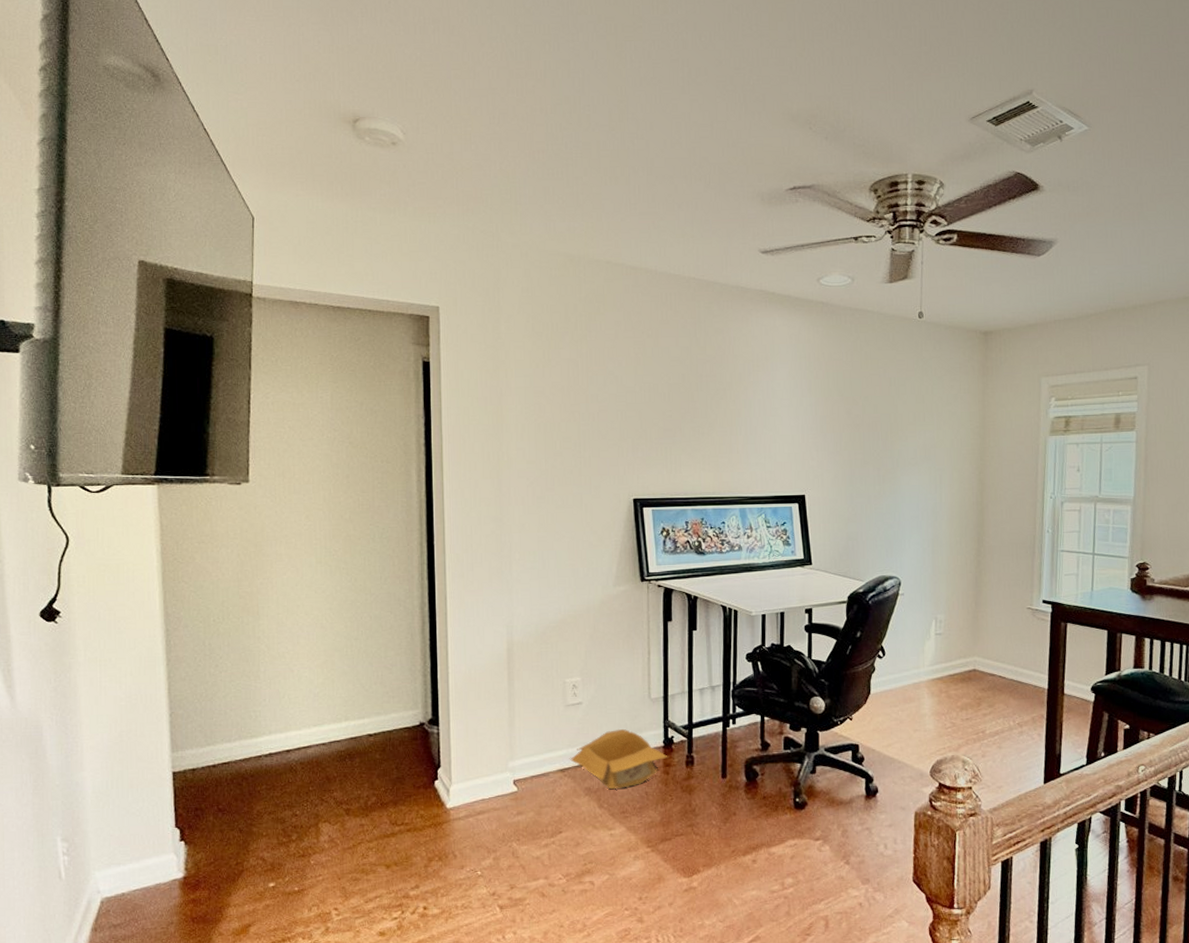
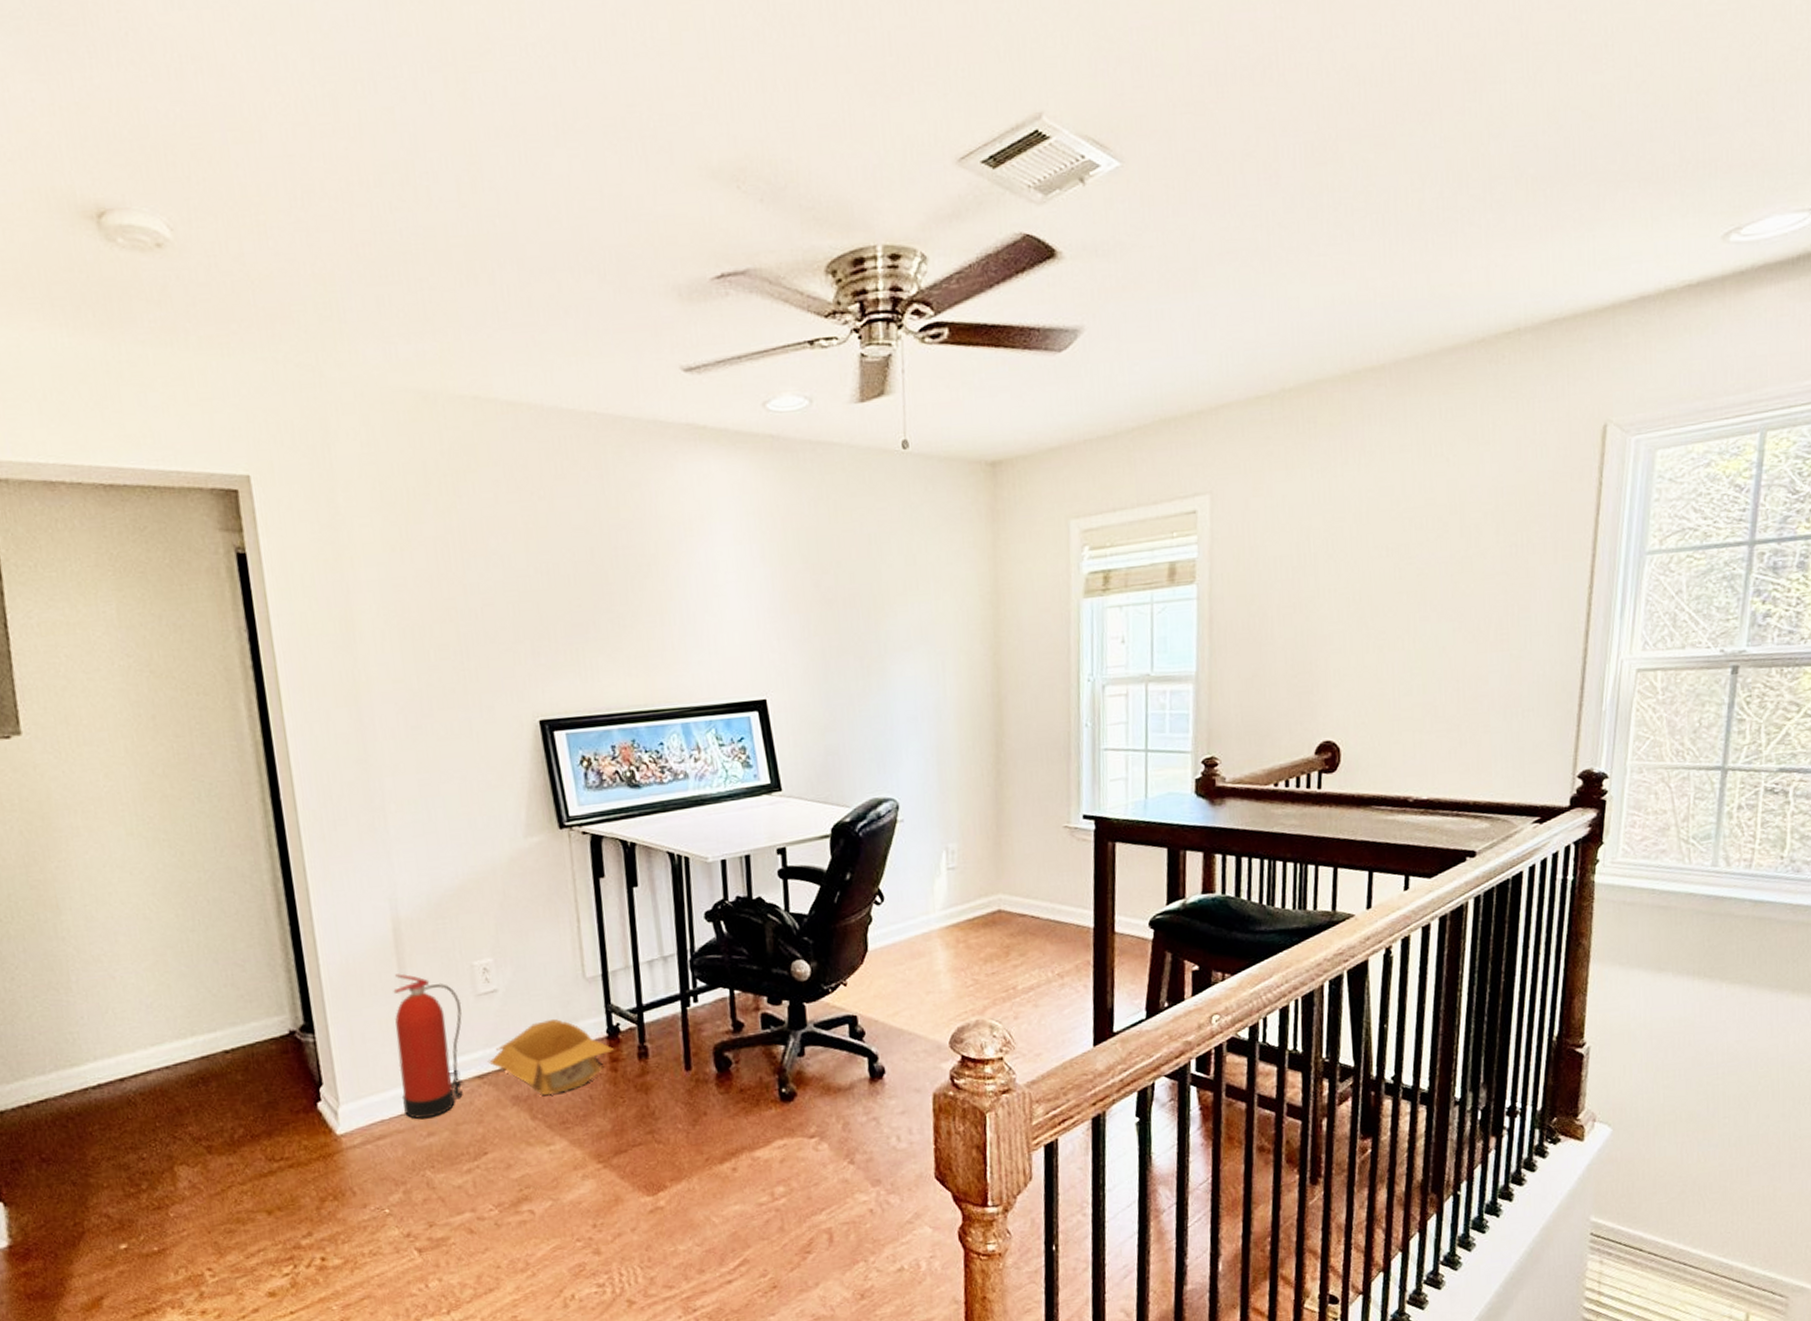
fire extinguisher: none [500,684,554,800] -> present [393,973,462,1119]

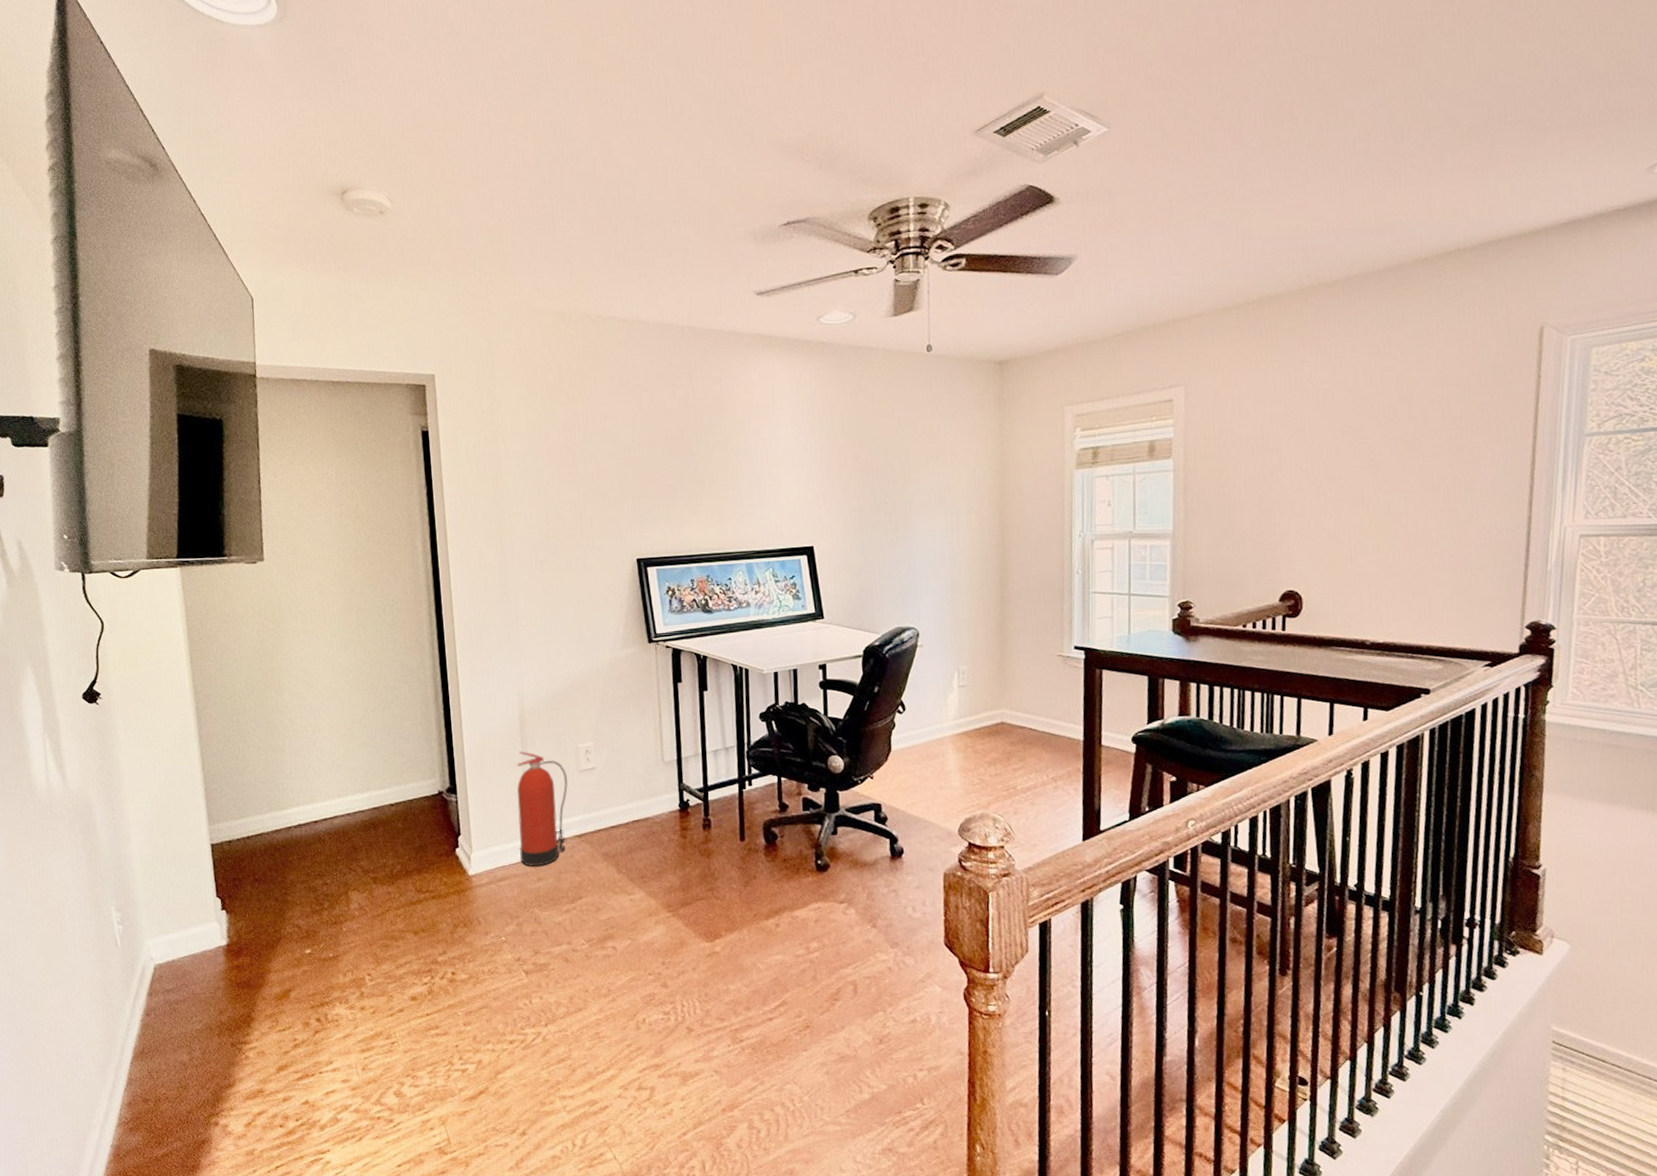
cardboard box: present [489,1019,616,1096] -> none [587,793,686,855]

